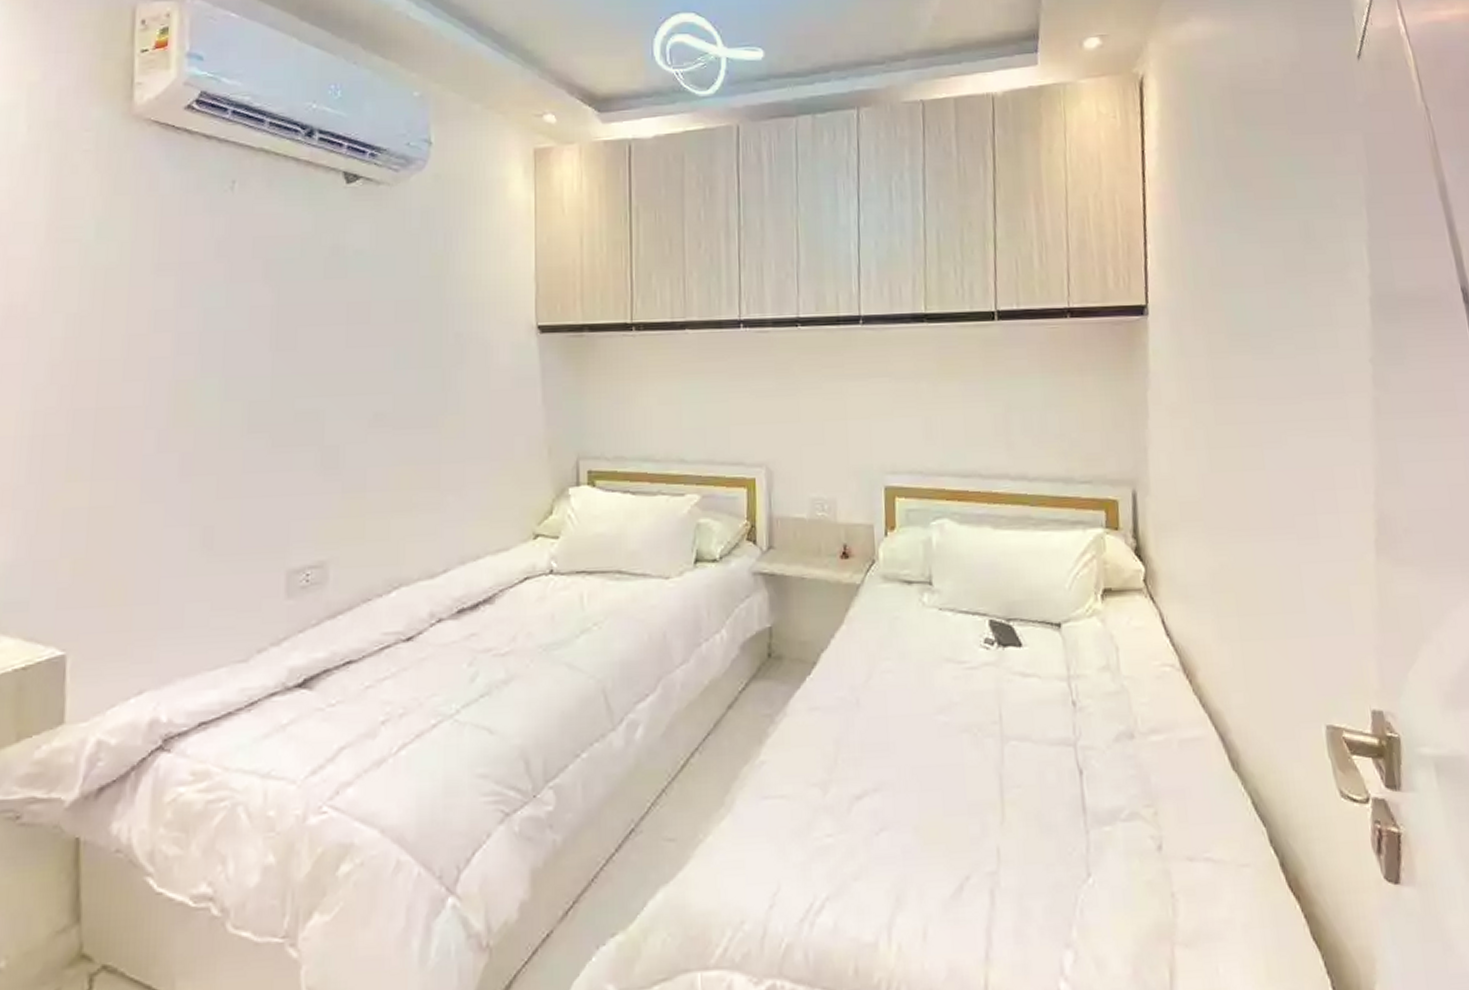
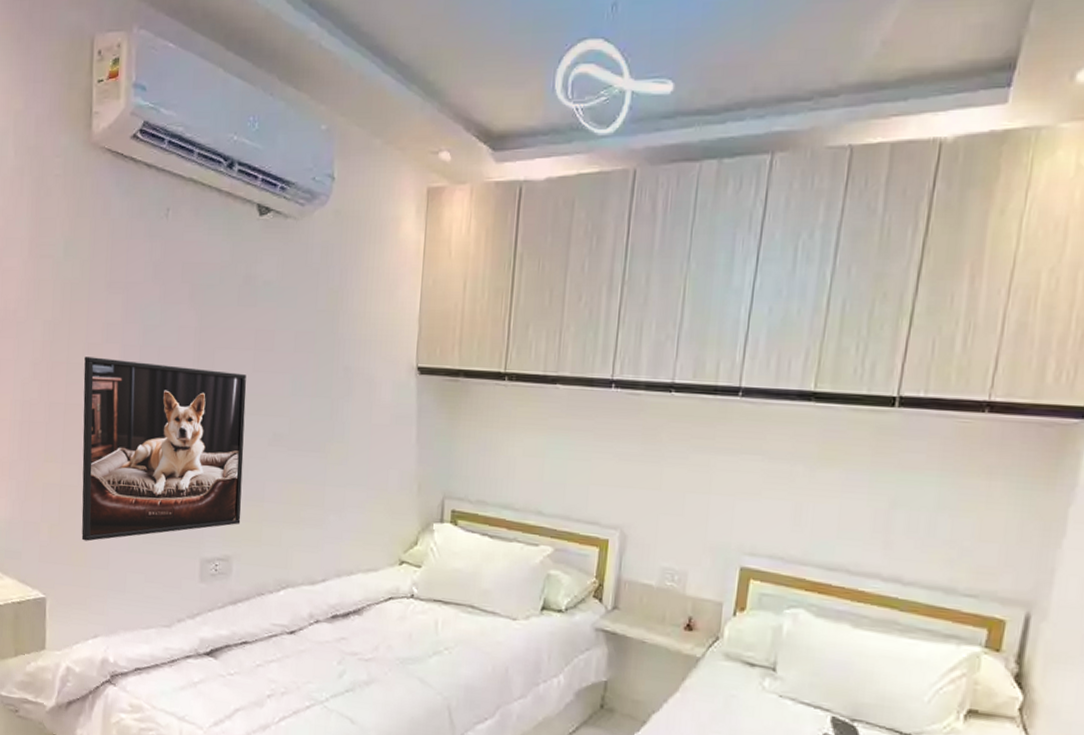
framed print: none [119,350,339,573] -> present [81,356,247,541]

